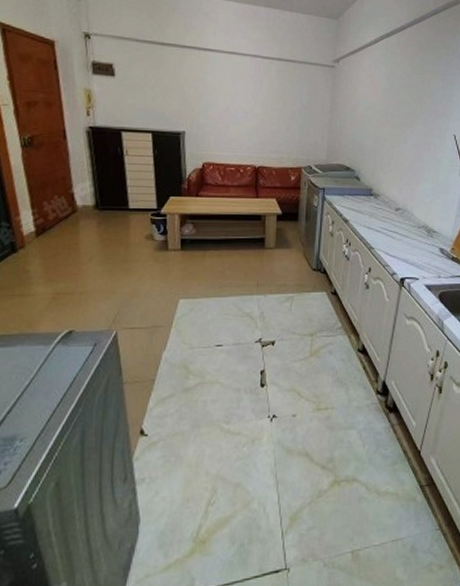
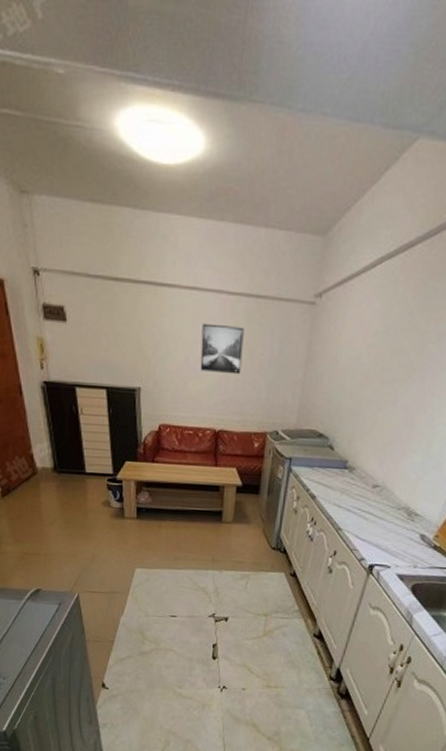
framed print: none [239,79,277,121] -> present [200,323,244,375]

